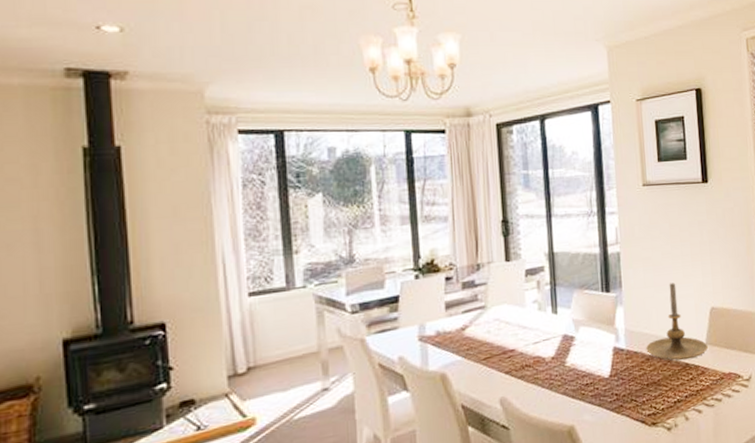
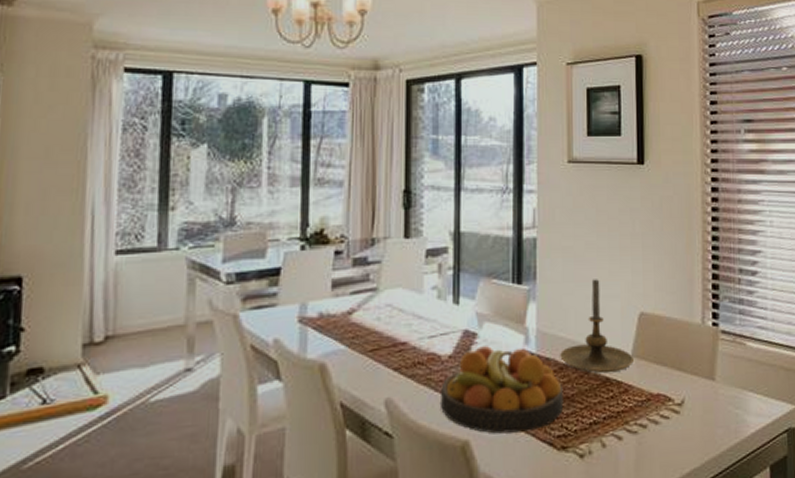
fruit bowl: none [547,346,652,419] -> present [441,346,564,434]

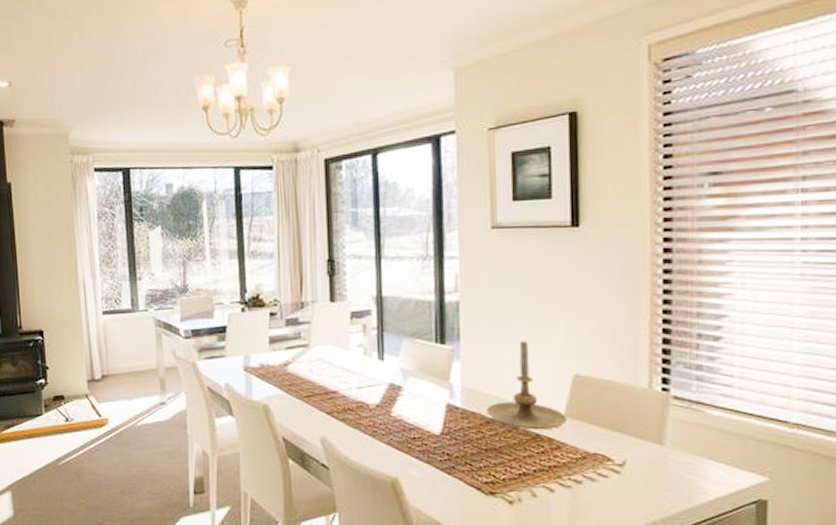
fruit bowl: present [441,346,564,434] -> none [370,398,491,476]

